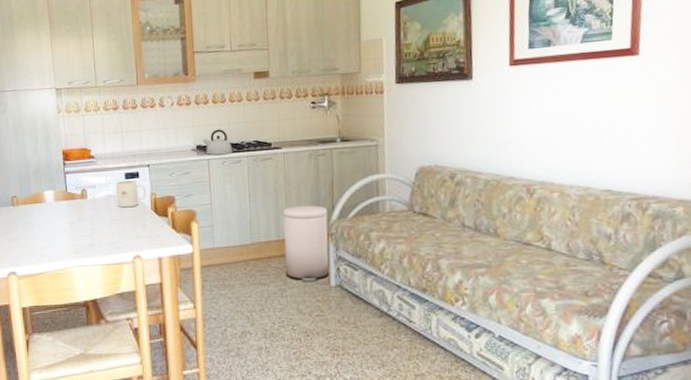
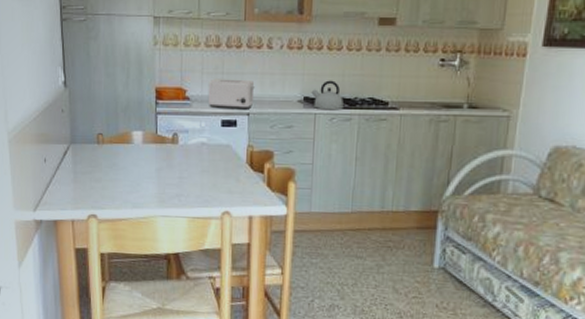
toaster: none [110,135,153,163] -> present [208,78,255,110]
mug: present [115,180,146,208] -> none [209,128,243,159]
pedal bin: present [283,205,329,281] -> none [385,175,441,260]

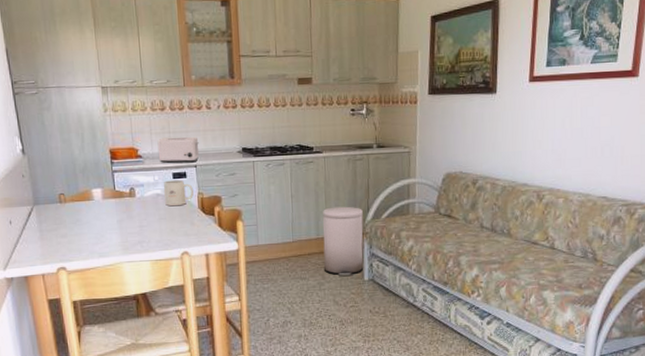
mug: none [209,128,243,159] -> present [163,180,194,207]
kettle: present [311,80,345,110] -> none [248,132,278,158]
pedal bin: none [385,175,441,260] -> present [322,206,364,276]

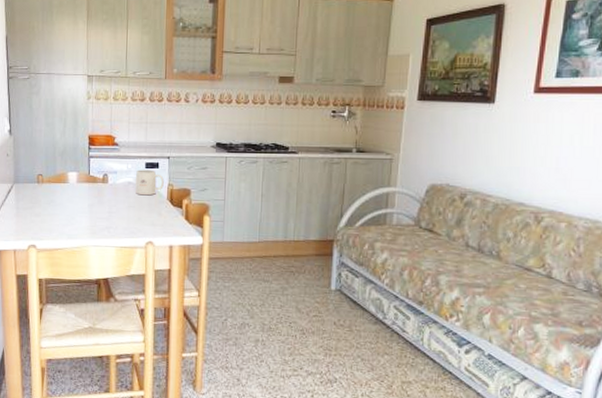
toaster: present [157,136,200,163] -> none [133,127,174,154]
pedal bin: present [322,206,364,276] -> none [288,210,335,283]

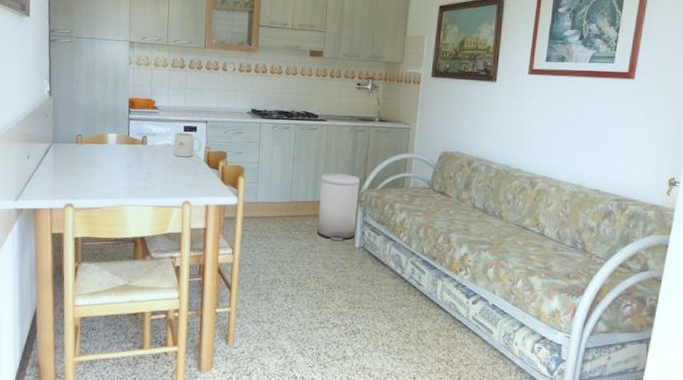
pedal bin: none [288,210,335,283] -> present [317,173,360,241]

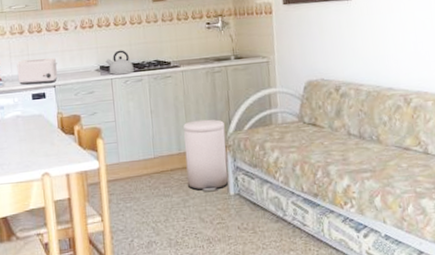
toaster: none [173,93,212,118] -> present [16,57,58,85]
mug: present [173,132,202,158] -> none [23,100,53,128]
kettle: none [257,97,284,121] -> present [105,50,135,75]

